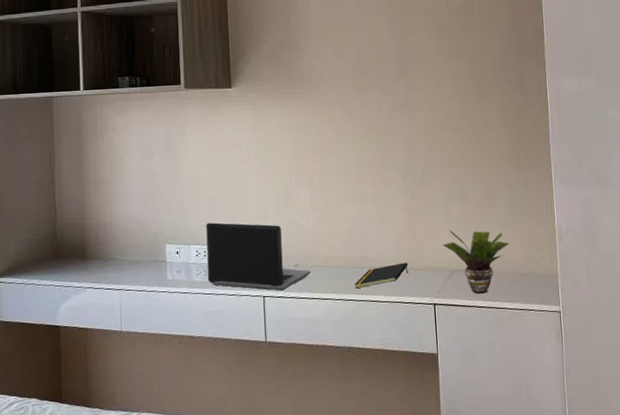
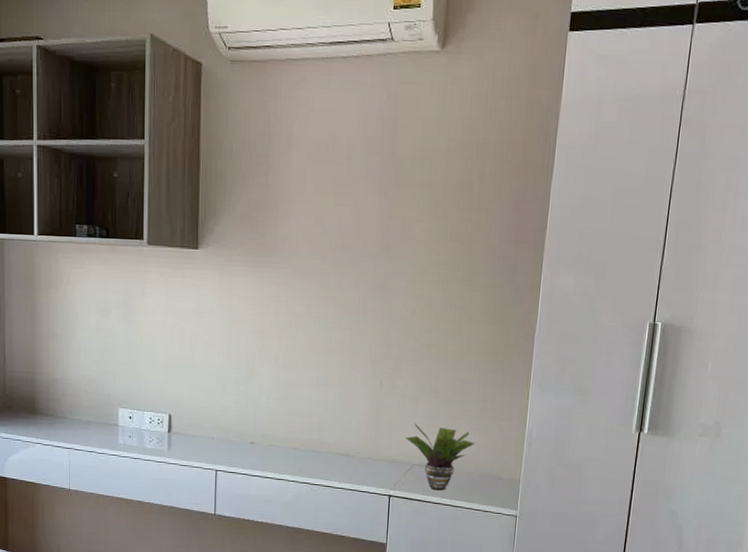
laptop computer: present [206,222,311,291] -> none [159,391,267,466]
notepad: present [355,262,408,288] -> none [310,451,367,472]

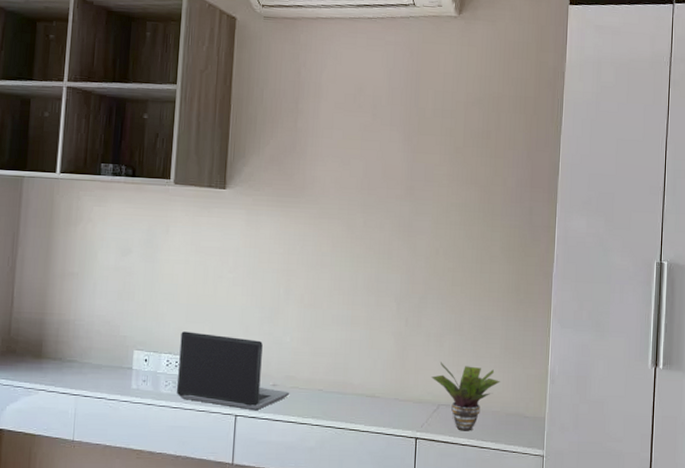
laptop computer: none [159,391,267,466] -> present [176,331,290,411]

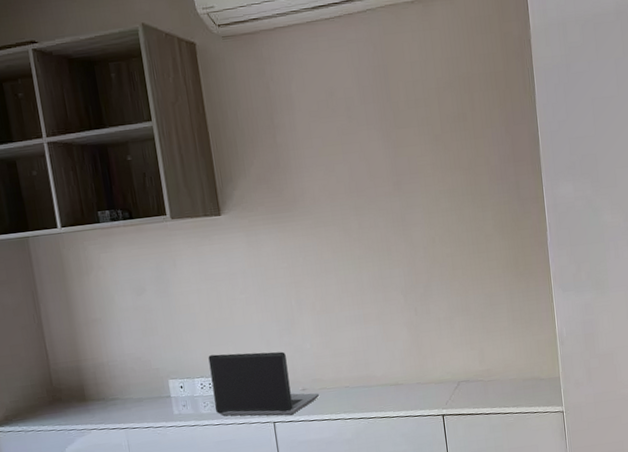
potted plant: present [431,361,500,431] -> none [447,341,513,402]

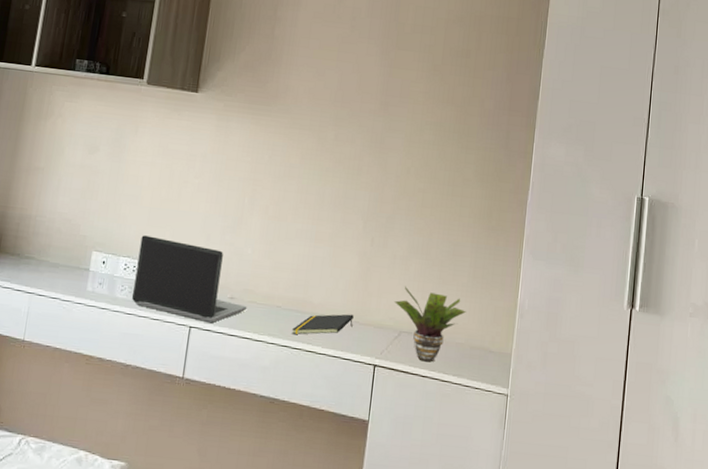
notepad: none [364,377,416,406] -> present [292,314,354,335]
potted plant: none [447,341,513,402] -> present [394,286,466,363]

